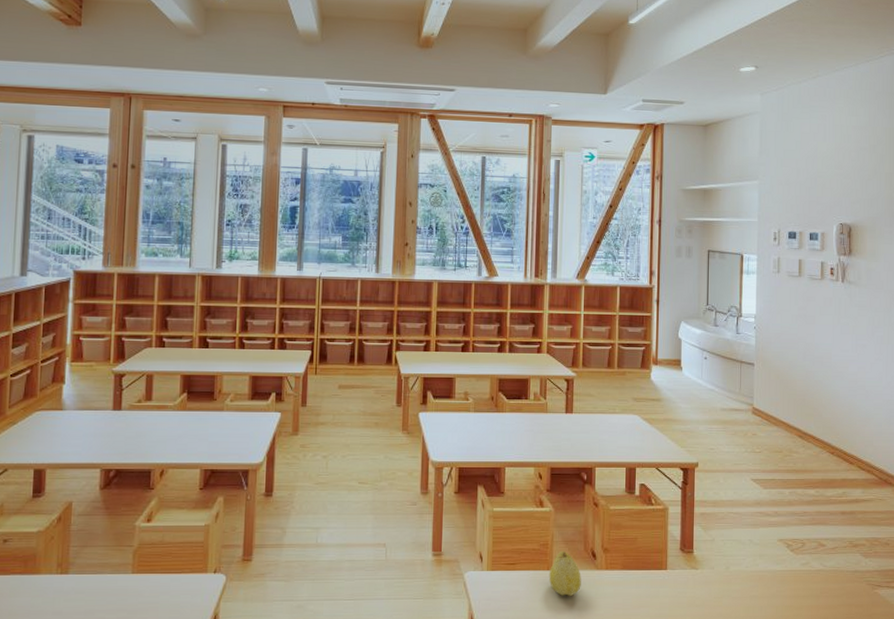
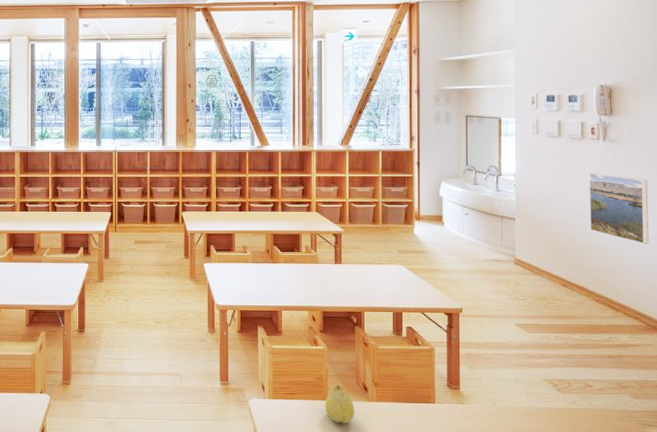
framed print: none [826,316,883,393] -> present [589,172,649,244]

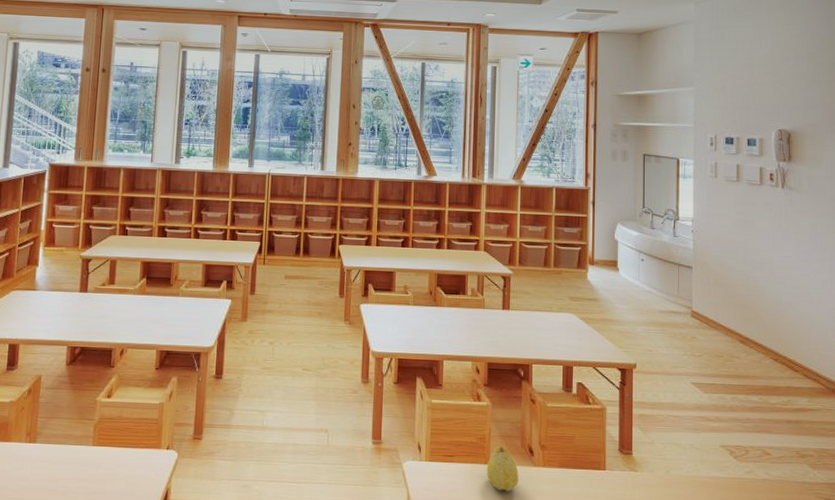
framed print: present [589,172,649,244] -> none [767,221,828,300]

